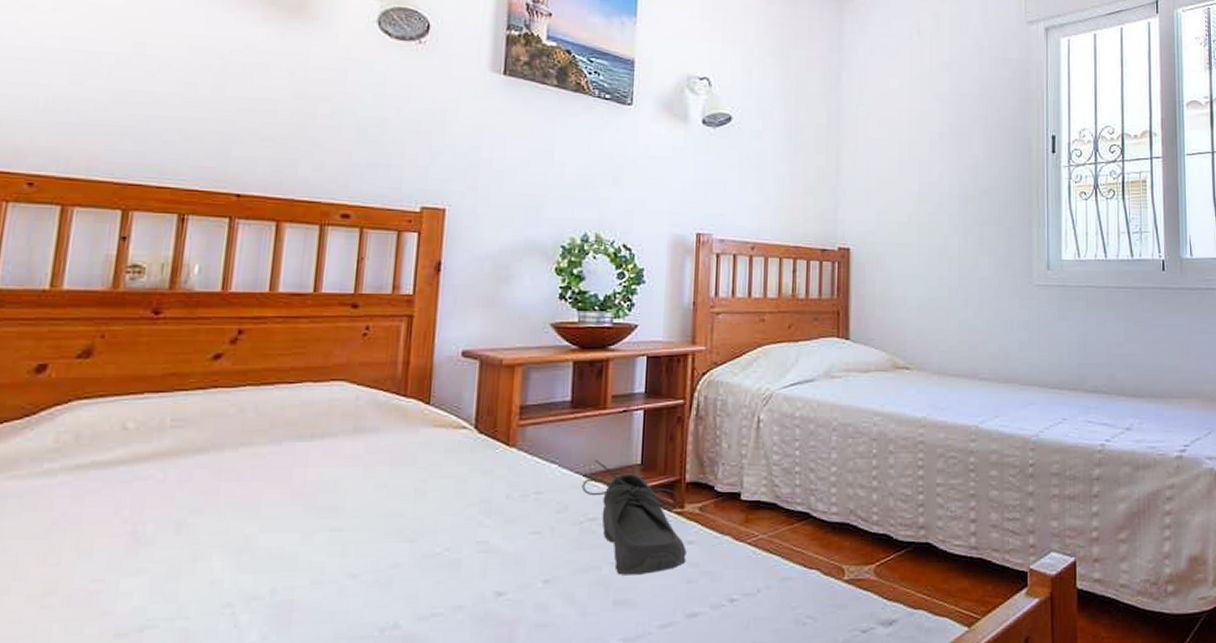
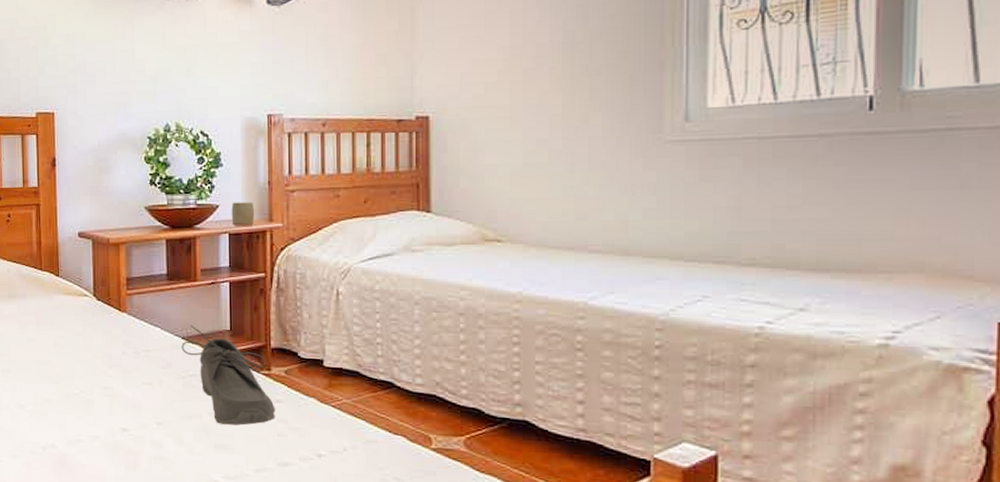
mug: none [650,322,677,348] -> present [231,202,255,226]

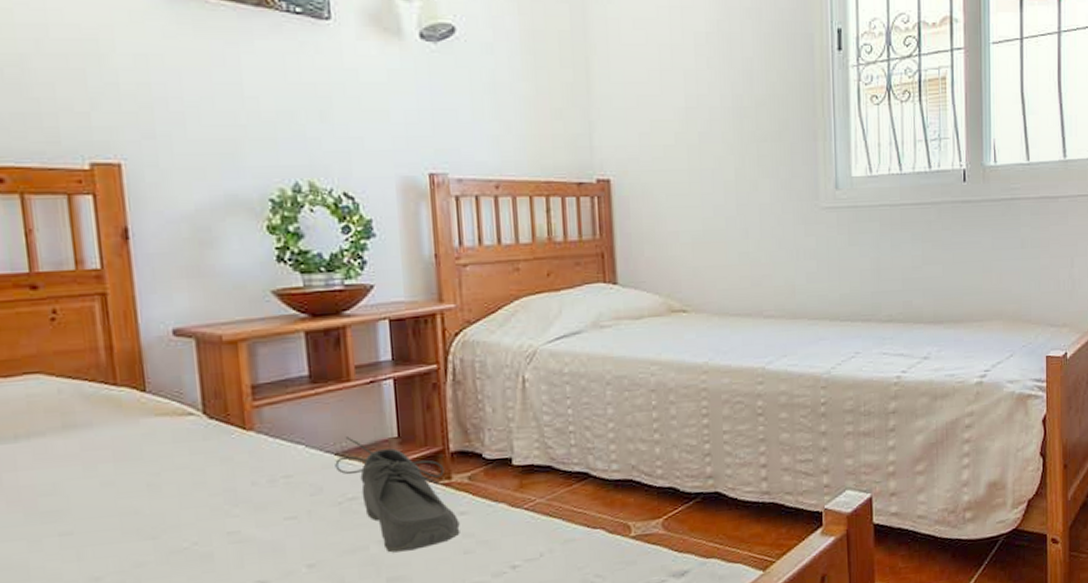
mug: present [231,202,255,226] -> none [389,279,421,310]

